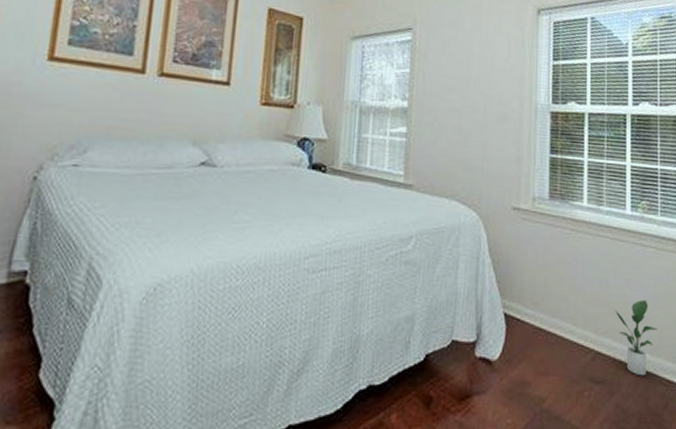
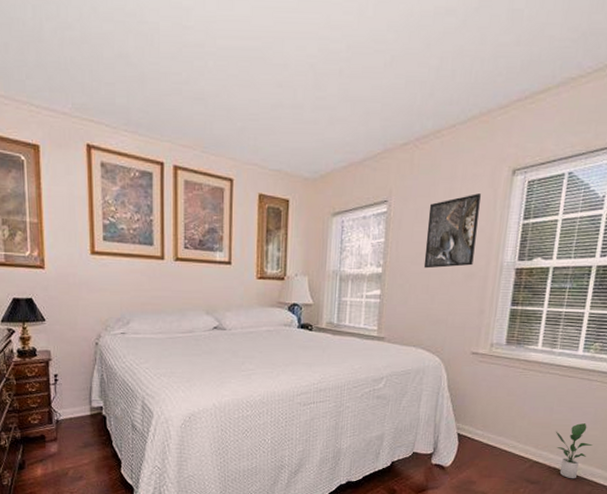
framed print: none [453,29,508,106] -> present [423,193,481,269]

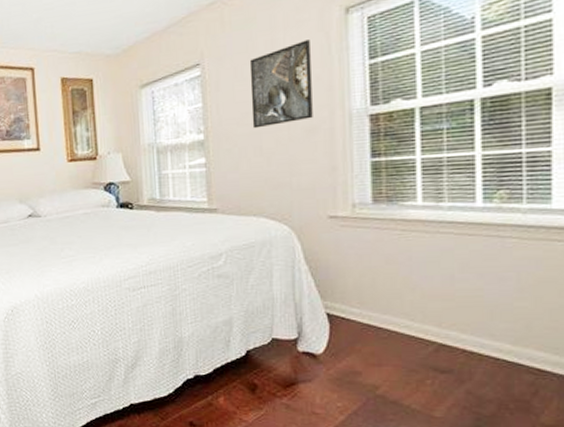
potted plant: present [555,423,593,479] -> none [463,292,523,366]

